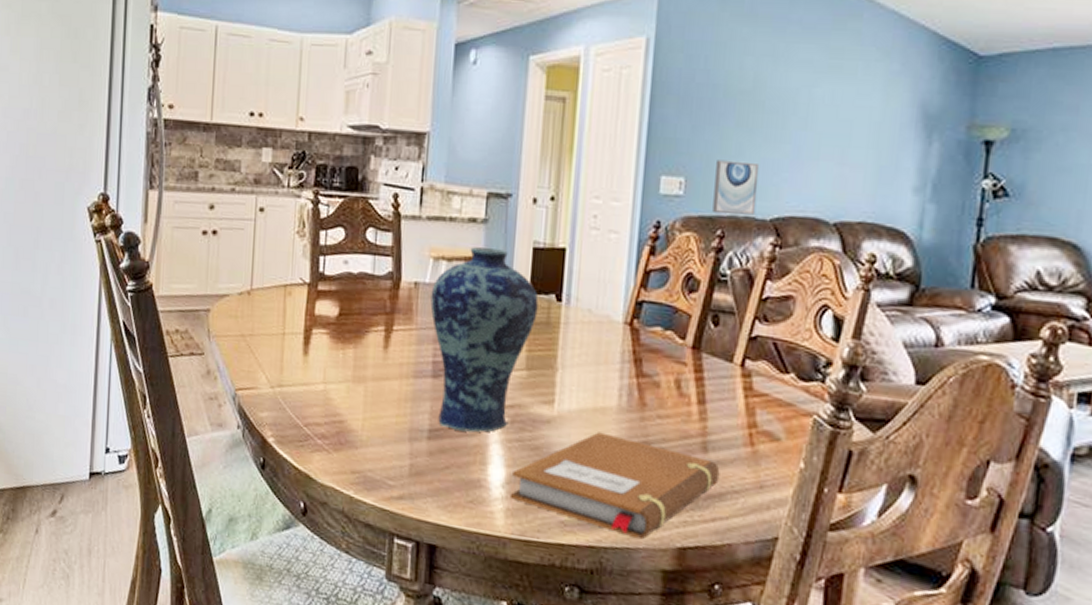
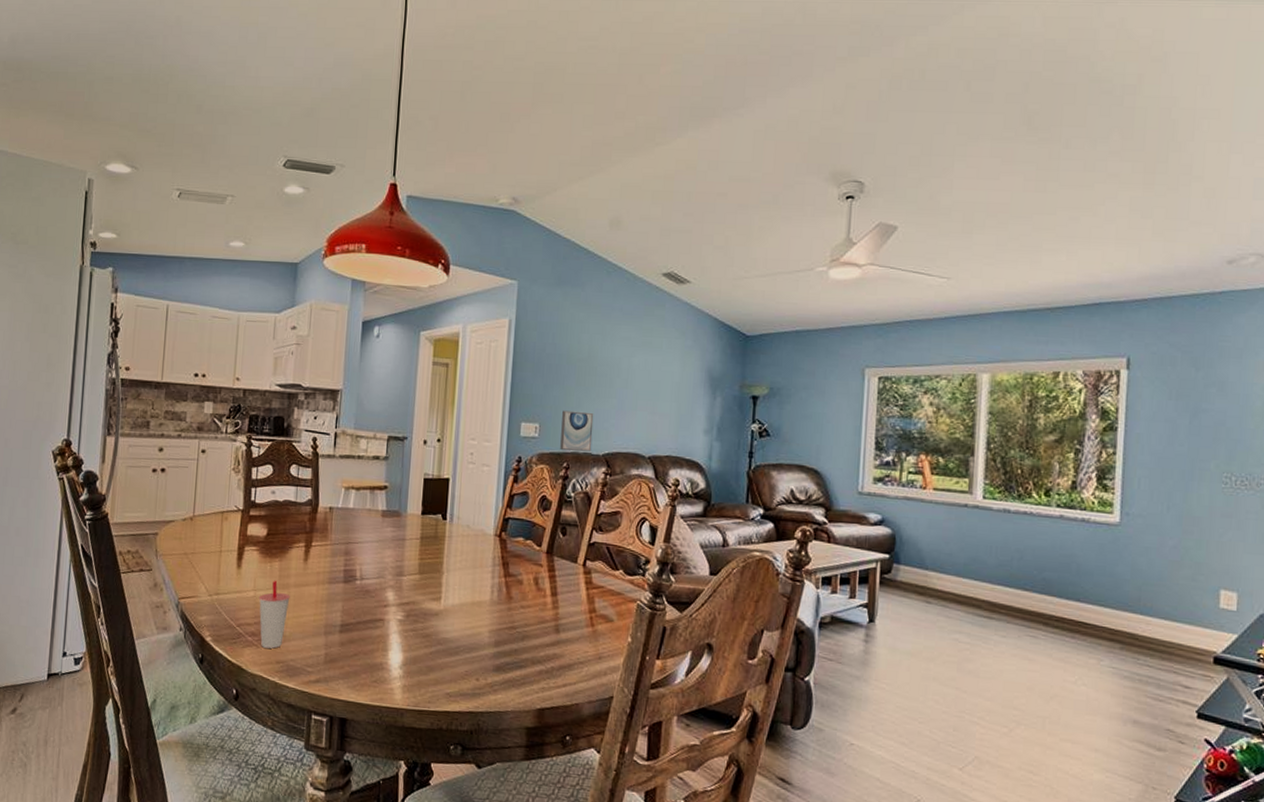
cup: none [329,371,367,455] -> present [258,580,290,649]
vase: present [430,247,539,432] -> none [342,479,428,625]
notebook: present [510,432,720,540] -> none [406,621,569,704]

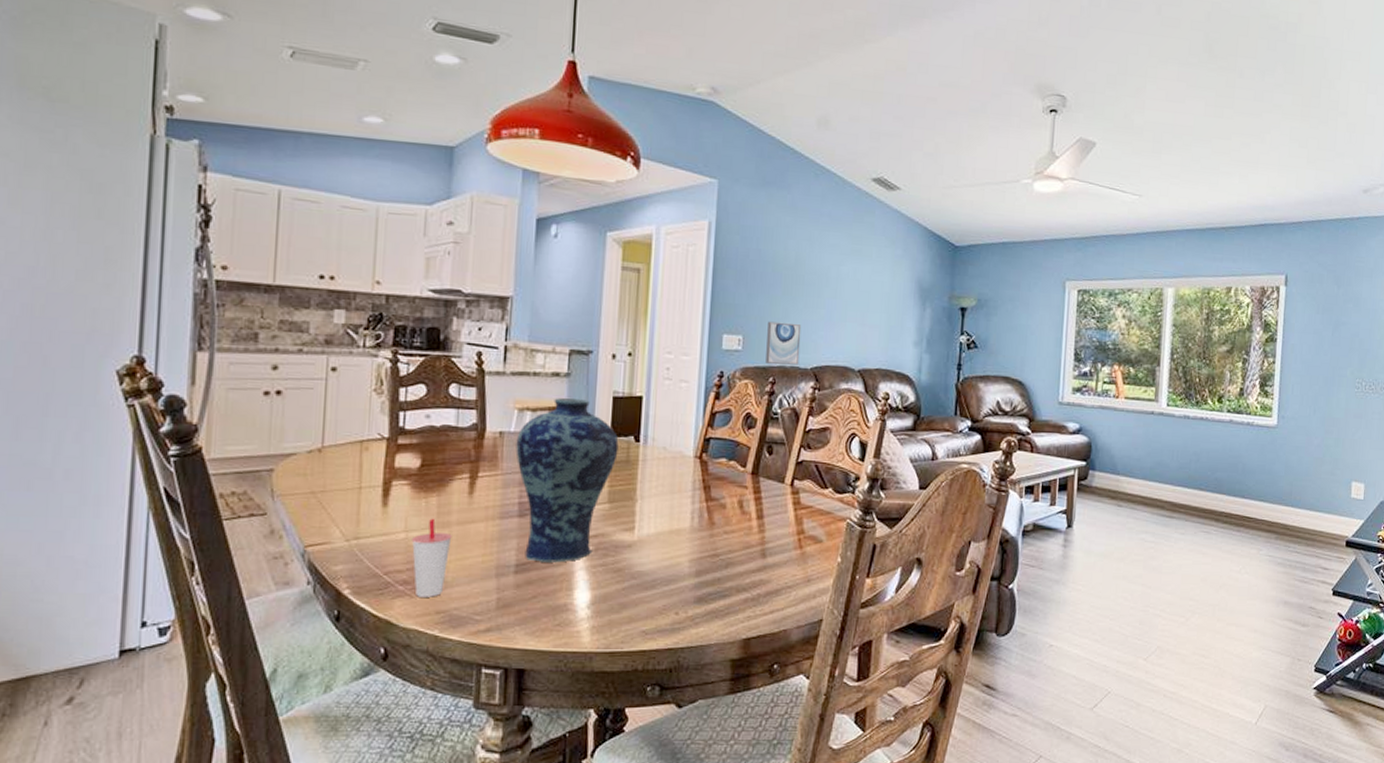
vase: none [342,479,428,625] -> present [516,398,619,564]

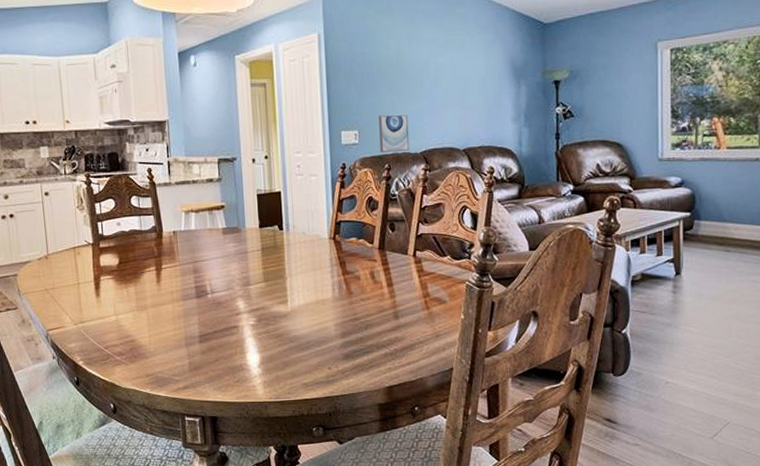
cup: present [411,518,452,597] -> none [120,303,150,364]
vase: present [516,398,619,564] -> none [186,199,267,334]

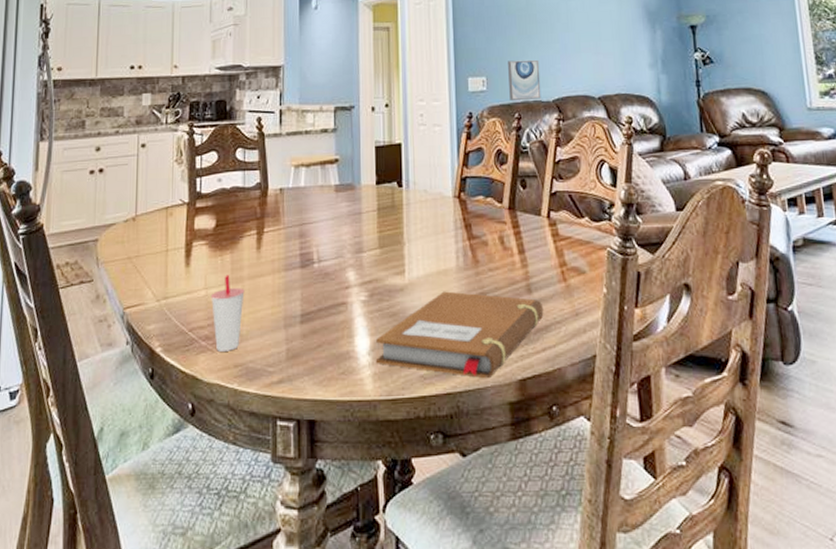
cup: none [120,303,150,364] -> present [210,274,245,352]
notebook: none [264,317,409,386] -> present [375,291,544,379]

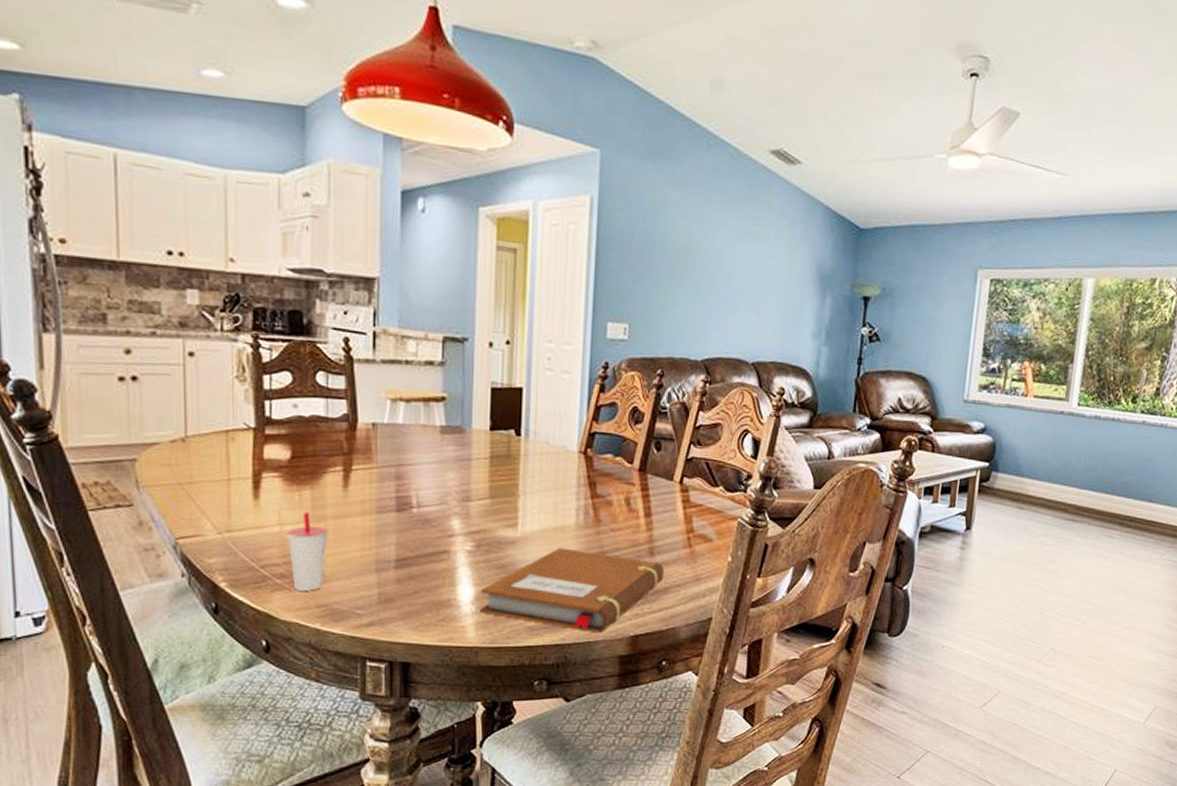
wall art: present [508,59,541,100] -> none [653,309,692,357]

